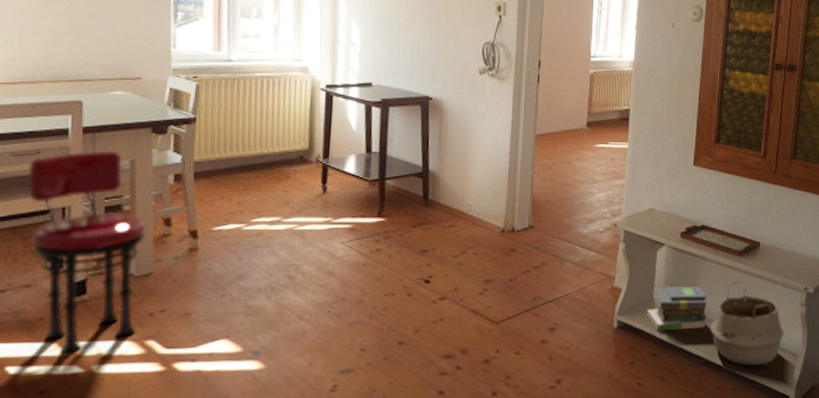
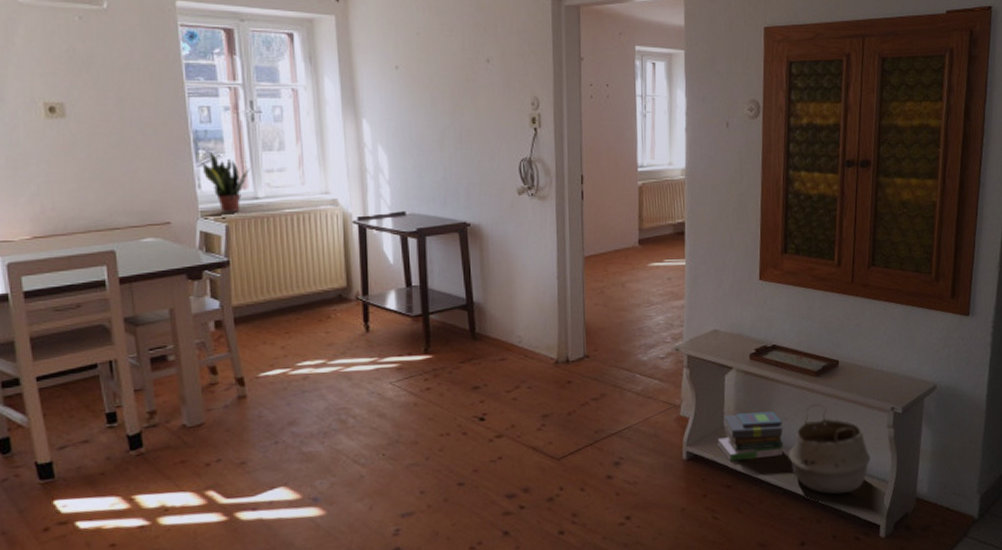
stool: present [28,150,148,353] -> none [72,300,195,507]
potted plant: none [179,15,226,73] -> present [202,152,250,213]

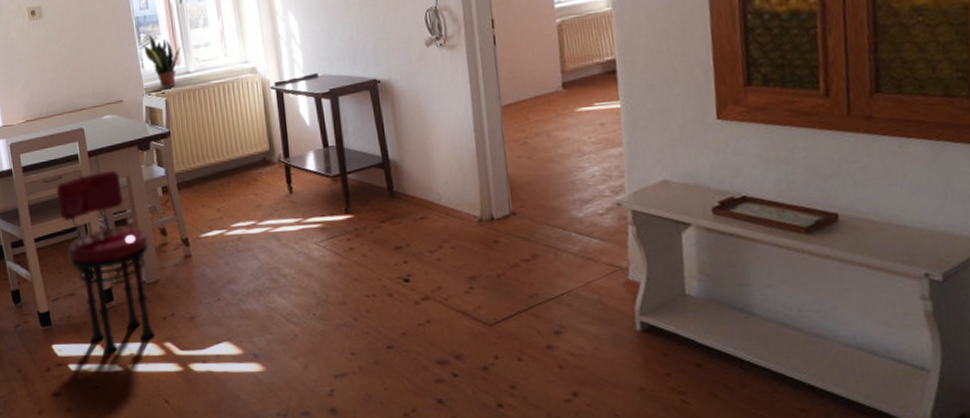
stool: none [72,300,195,507] -> present [56,169,156,353]
books: present [717,411,783,461] -> none [678,276,769,335]
woven basket: present [789,403,871,494] -> none [776,267,899,383]

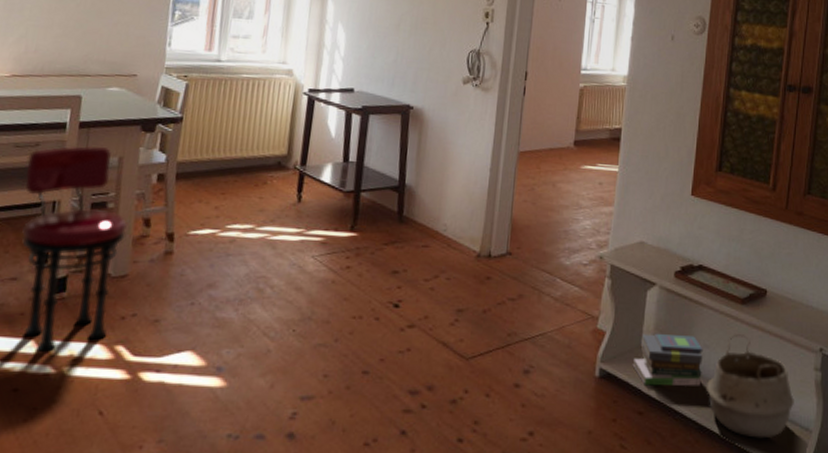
potted plant: present [143,35,182,89] -> none [175,14,219,72]
books: none [678,276,769,335] -> present [632,333,703,386]
woven basket: none [776,267,899,383] -> present [707,333,794,439]

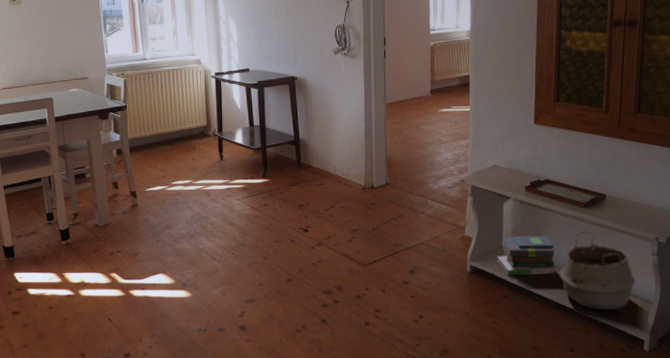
stool: present [21,145,129,352] -> none [25,133,104,281]

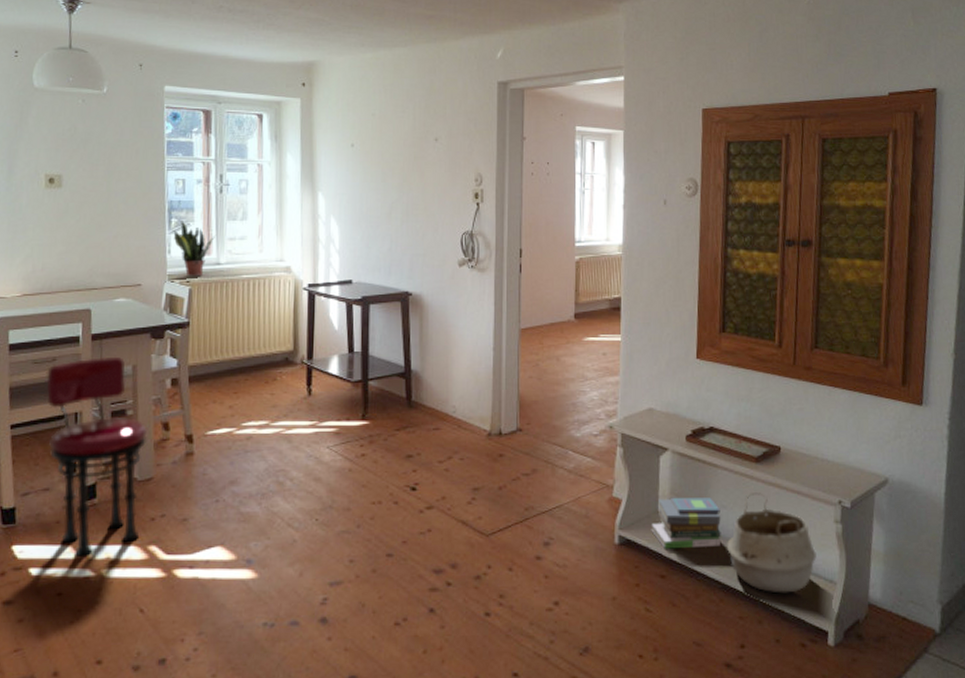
stool: none [25,133,104,281] -> present [46,356,148,556]
potted plant: none [108,26,141,71] -> present [173,221,215,277]

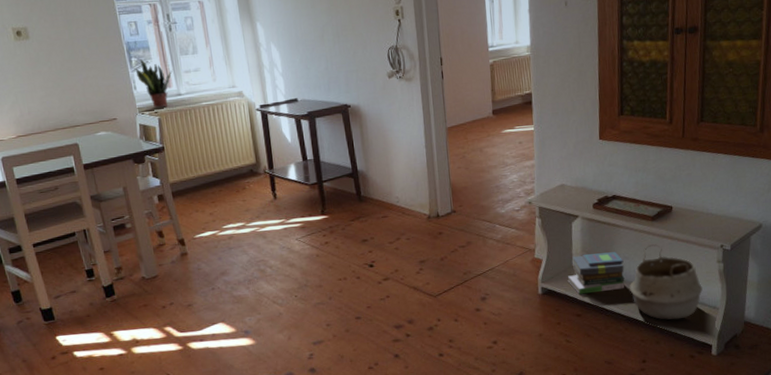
stool: present [46,356,148,556] -> none [53,181,156,340]

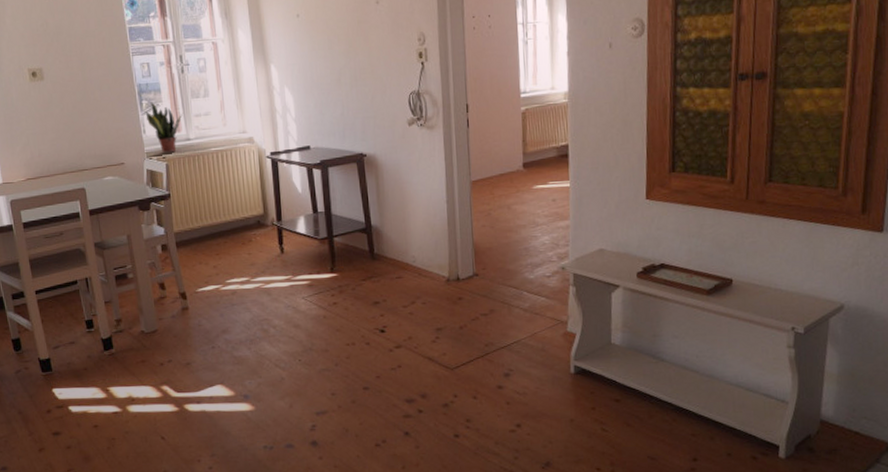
books: present [567,252,625,295] -> none [605,329,674,376]
woven basket: present [630,244,703,320] -> none [679,322,768,413]

